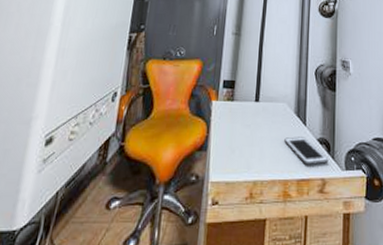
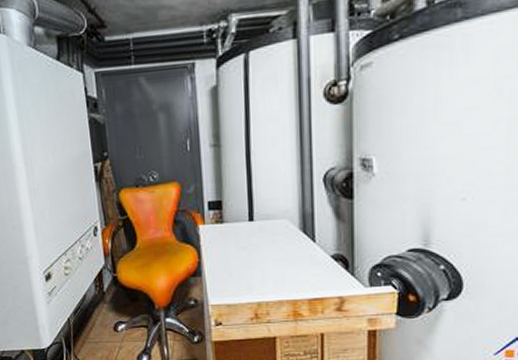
cell phone: present [284,136,329,166] -> none [289,254,347,285]

